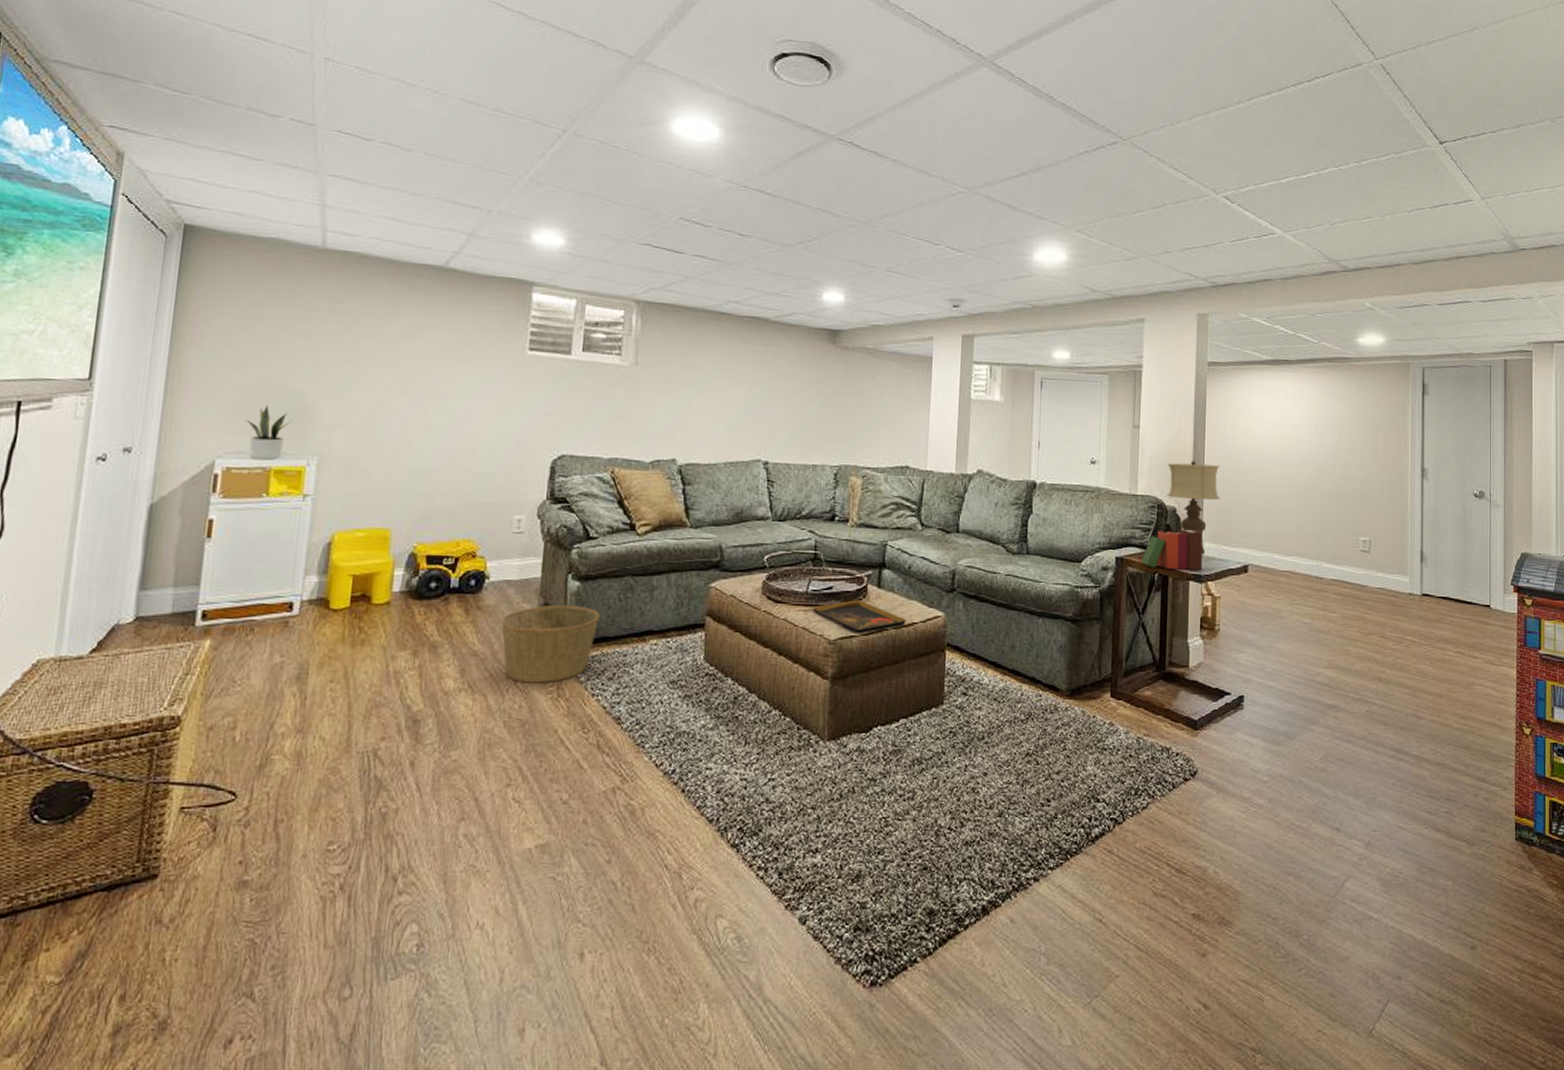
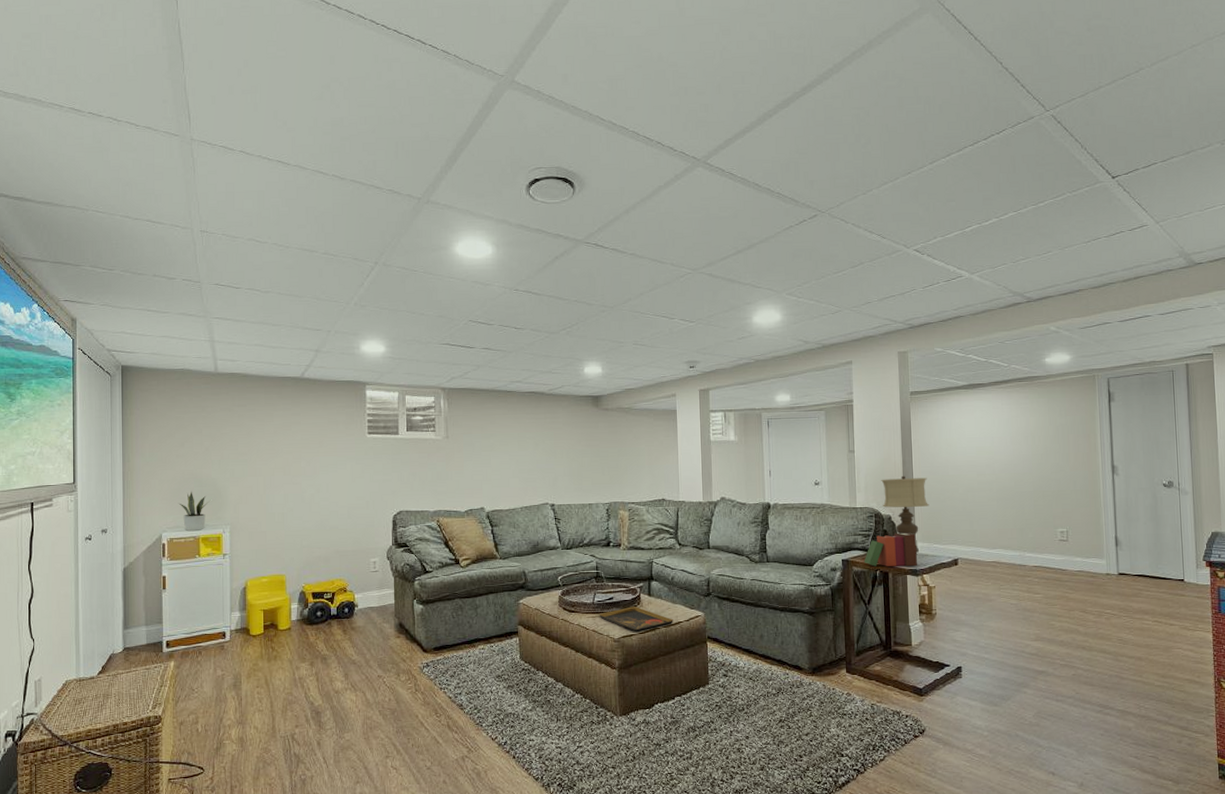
basket: present [500,604,601,683] -> none [369,623,440,682]

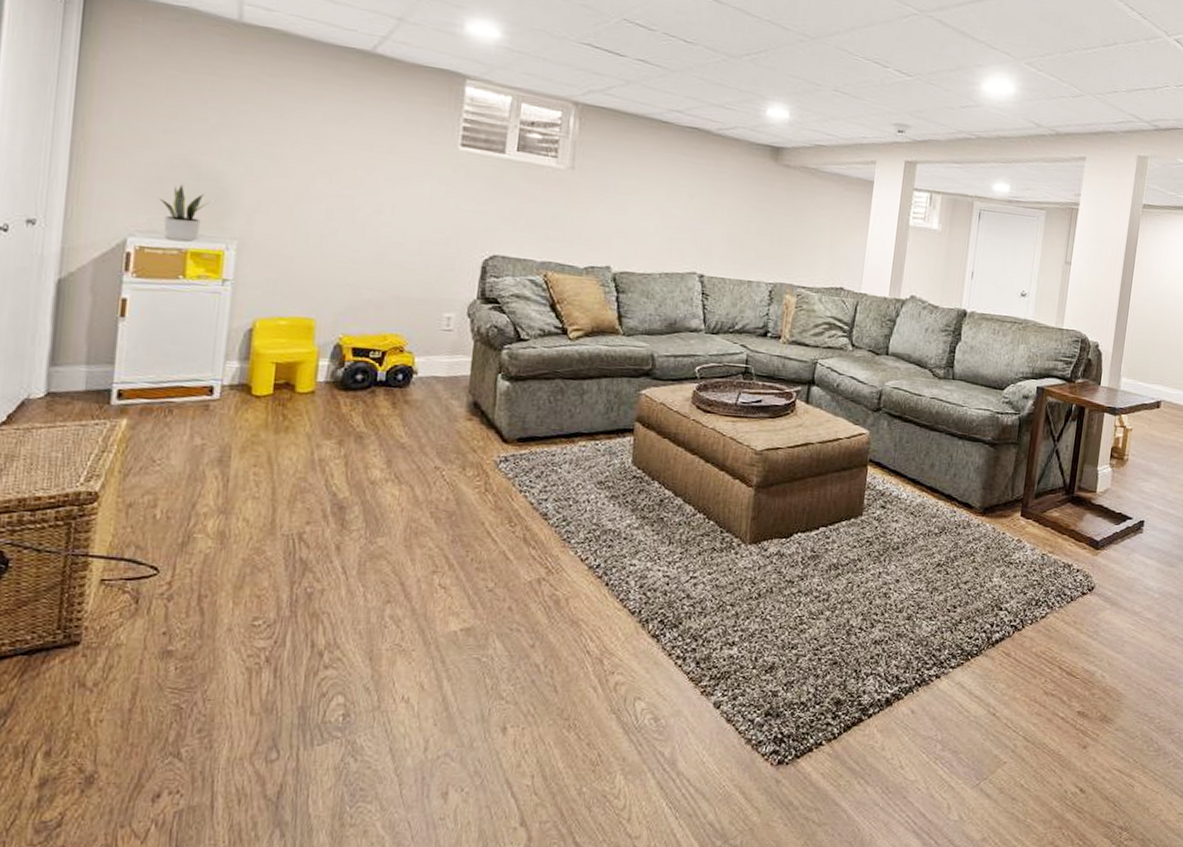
decorative tray: present [599,606,673,633] -> none [741,414,832,447]
books: present [864,532,917,567] -> none [1060,363,1121,405]
table lamp: present [881,476,930,553] -> none [1091,300,1144,389]

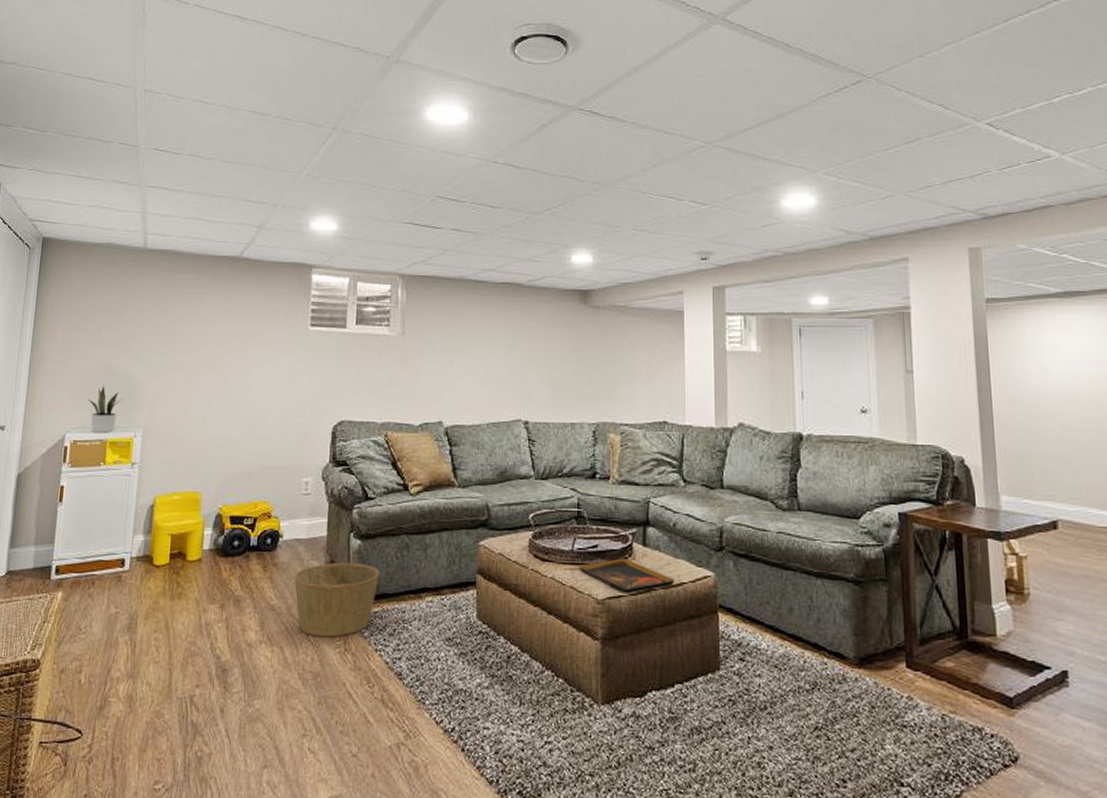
basket: none [428,403,530,478] -> present [293,562,380,638]
decorative tray: none [741,414,832,447] -> present [579,558,675,594]

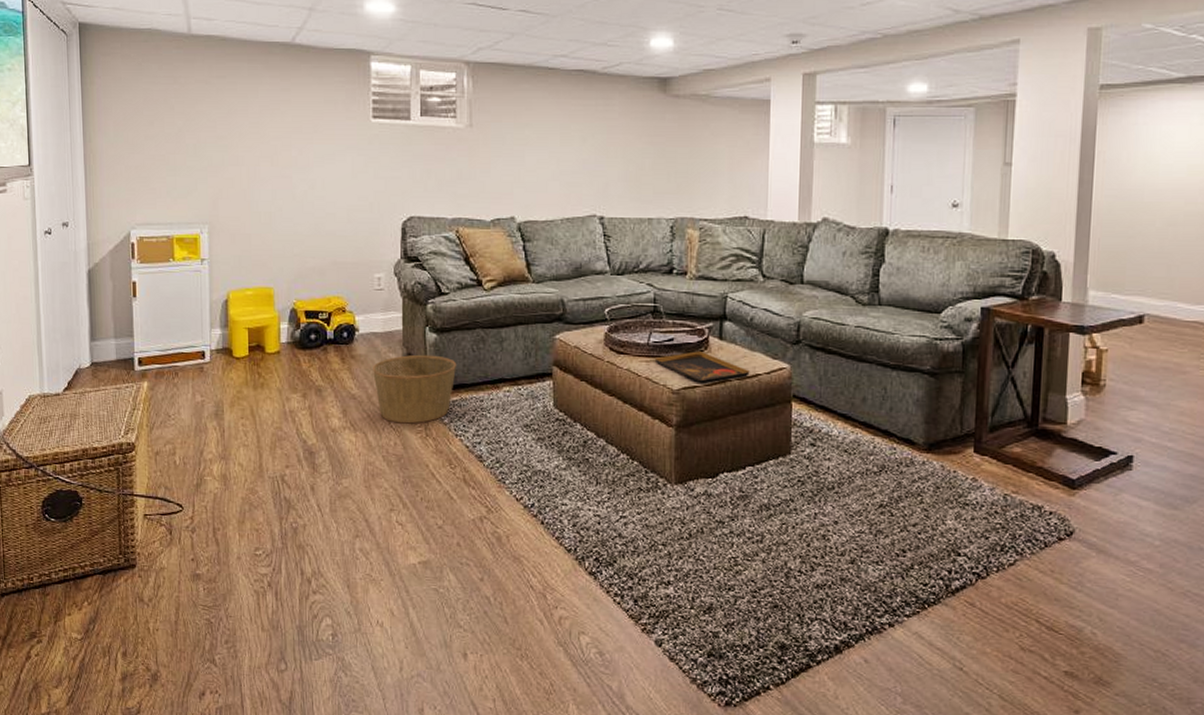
potted plant: present [88,385,123,434] -> none [149,181,185,230]

